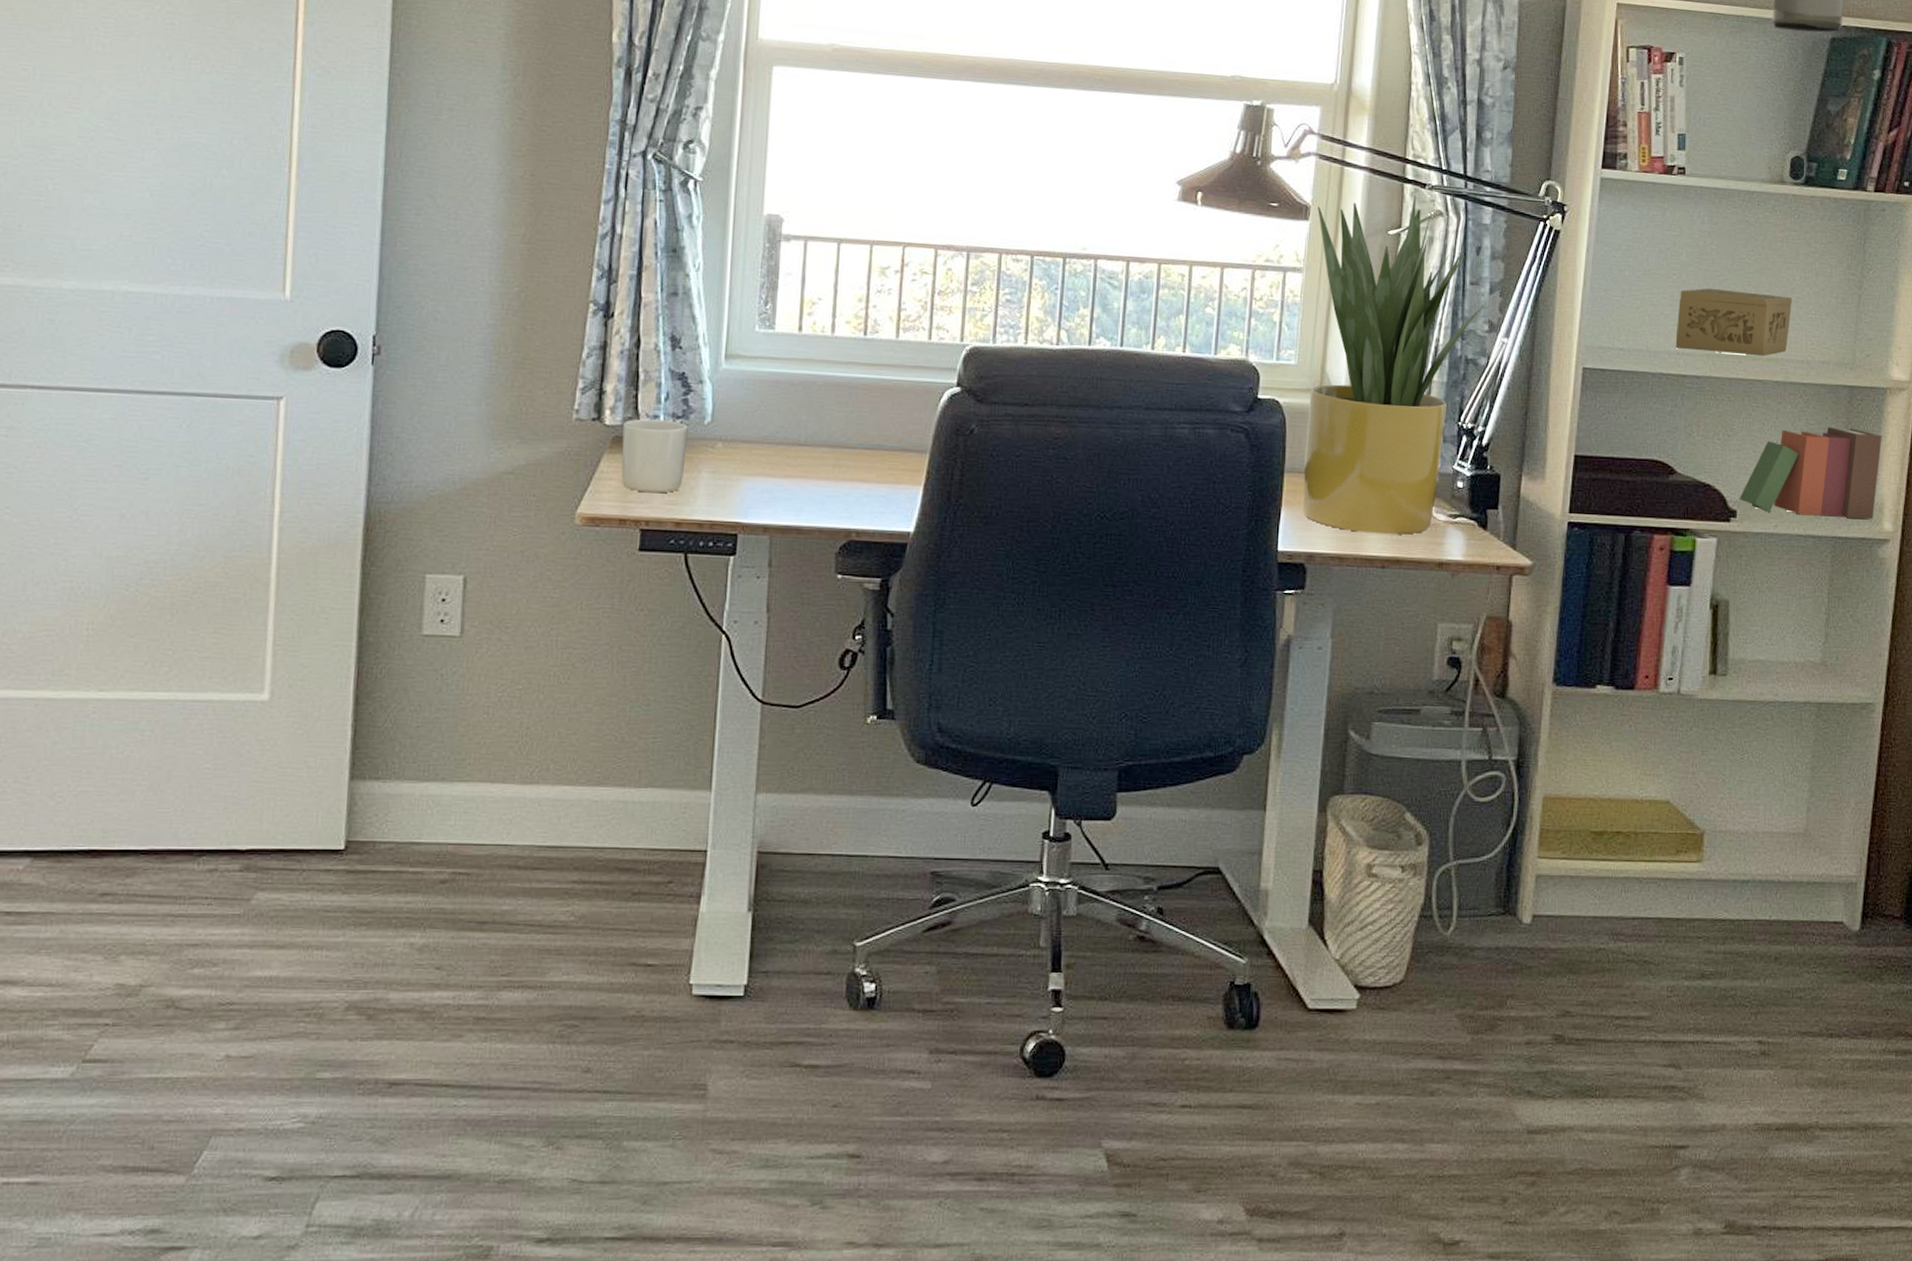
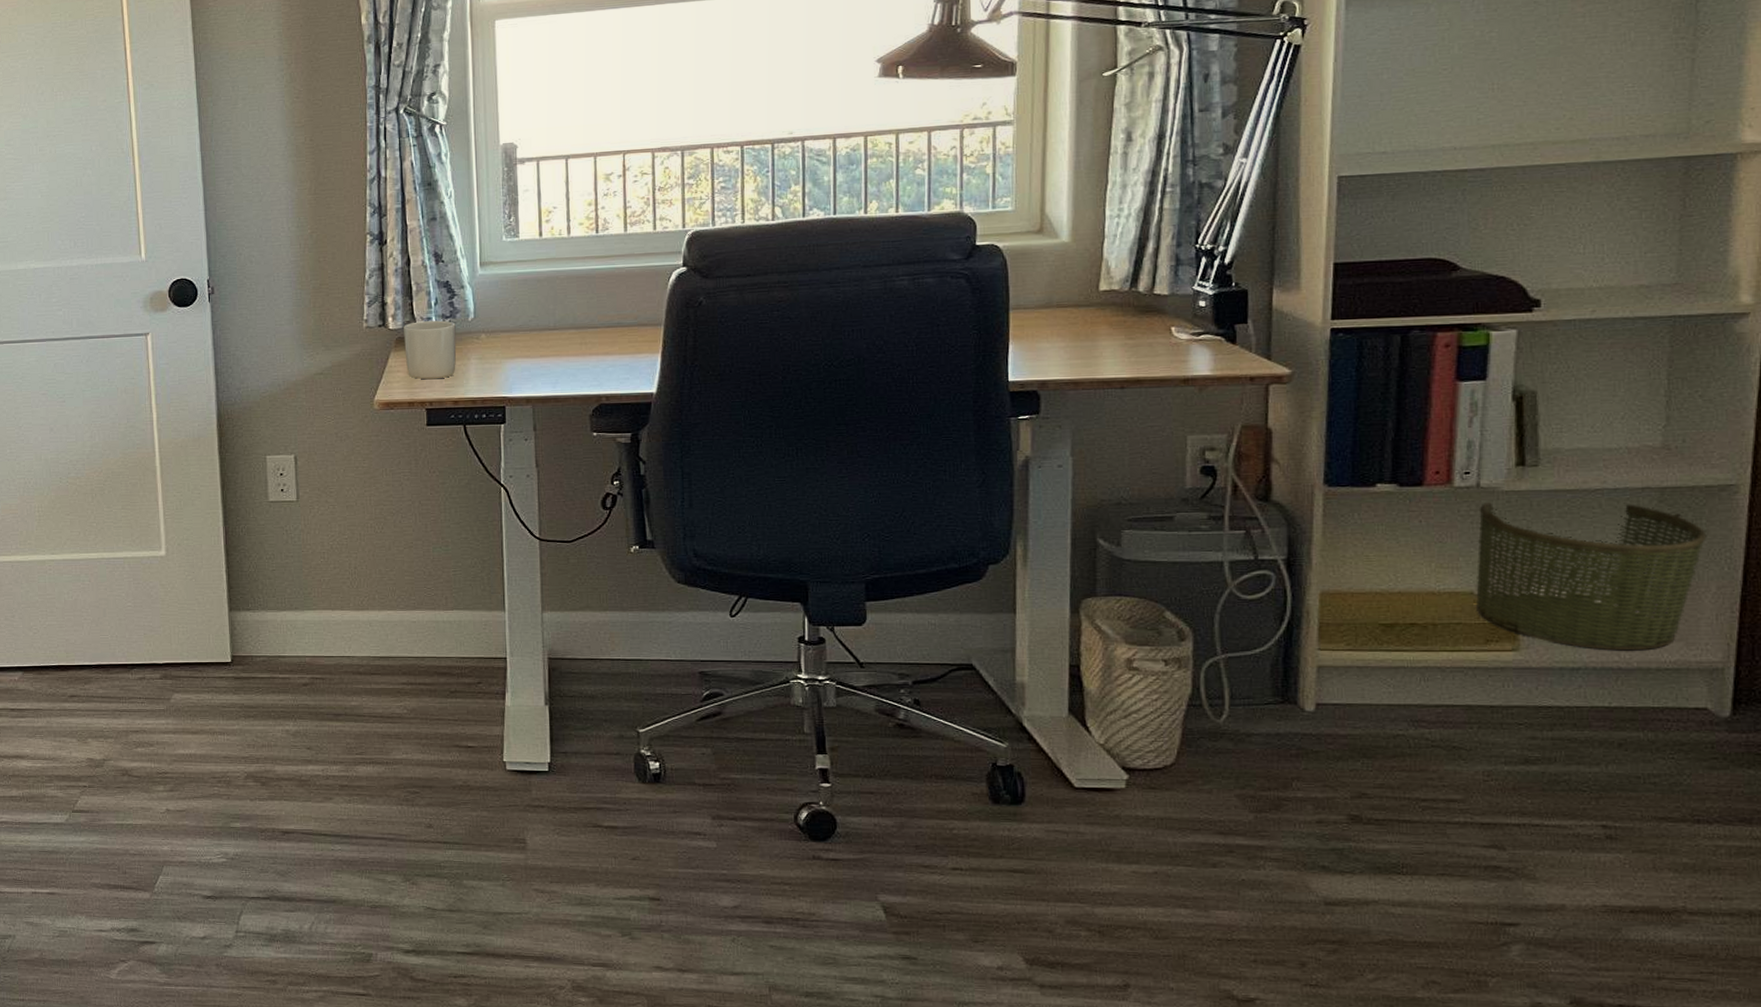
planter: present [1303,194,1488,535] -> none [1024,34,1221,358]
basket: none [1671,707,1850,864] -> present [1476,500,1707,651]
decorative box: present [1675,287,1792,357] -> none [1451,72,1601,144]
books: present [1739,427,1882,520] -> none [1543,201,1733,298]

